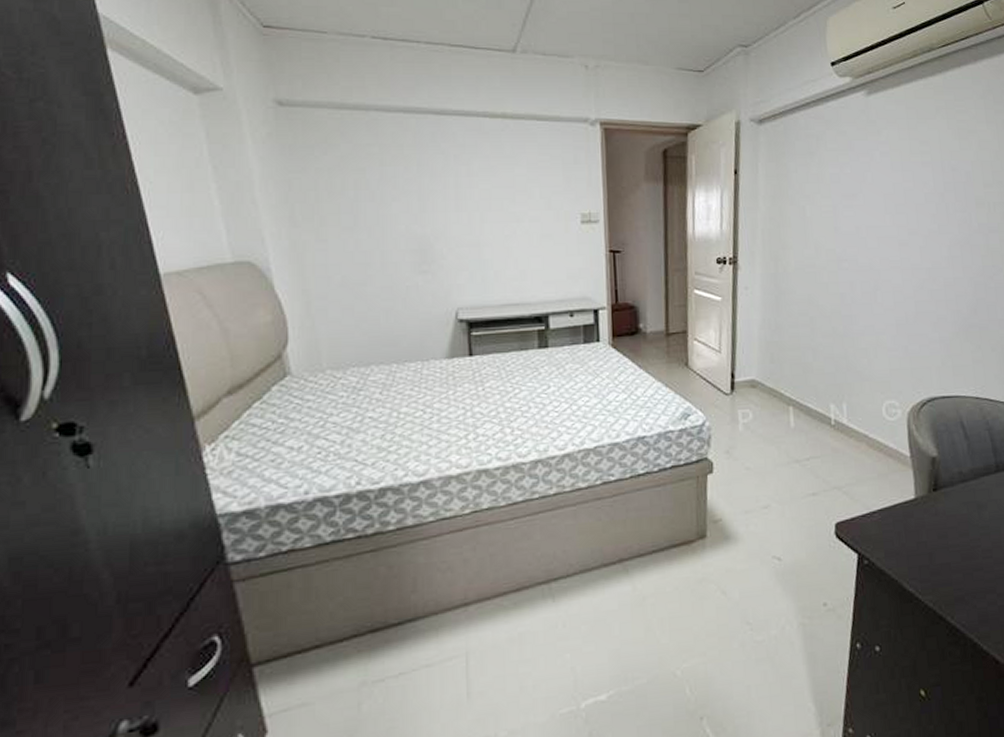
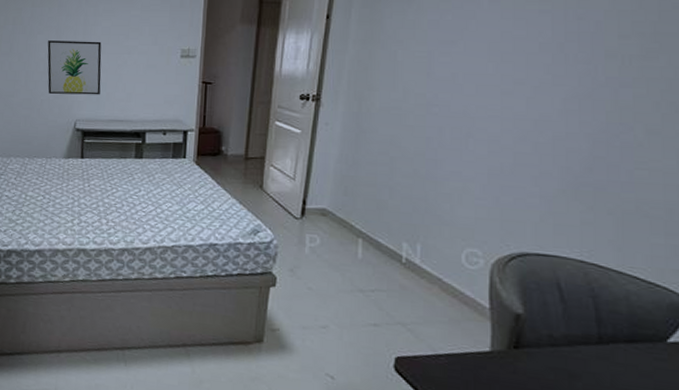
wall art: none [408,208,486,279] -> present [47,40,102,95]

